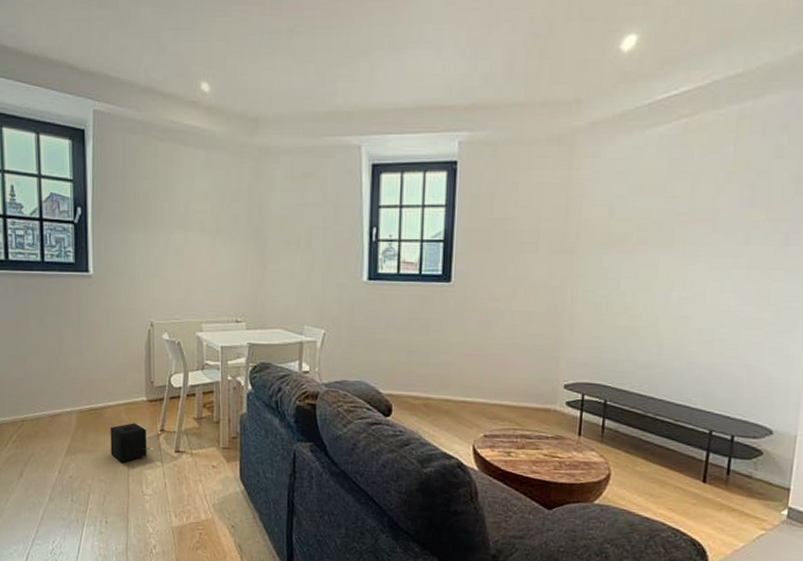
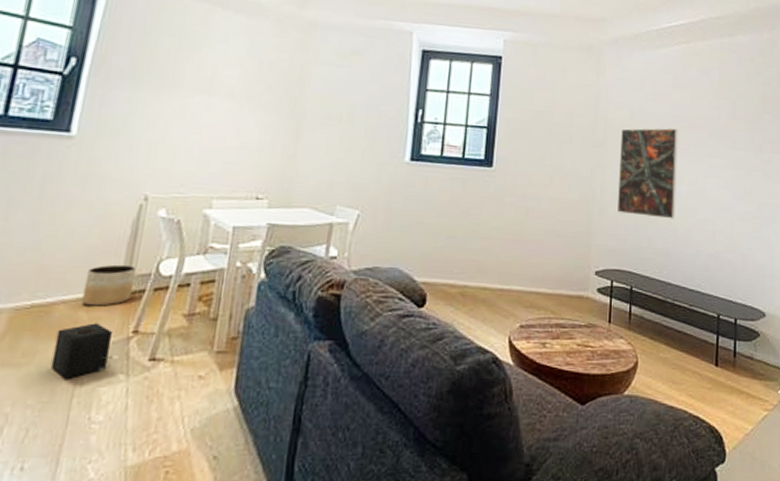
planter: none [121,378,154,411] -> present [81,264,136,307]
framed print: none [591,224,672,329] -> present [617,128,678,219]

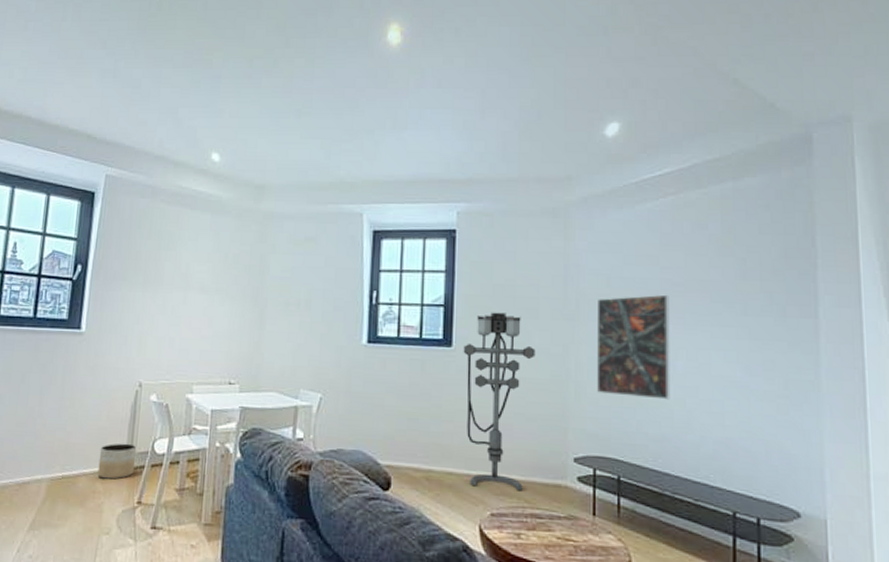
speaker: present [50,323,113,379] -> none [79,493,124,540]
floor lamp: none [502,136,568,303] -> present [463,312,536,491]

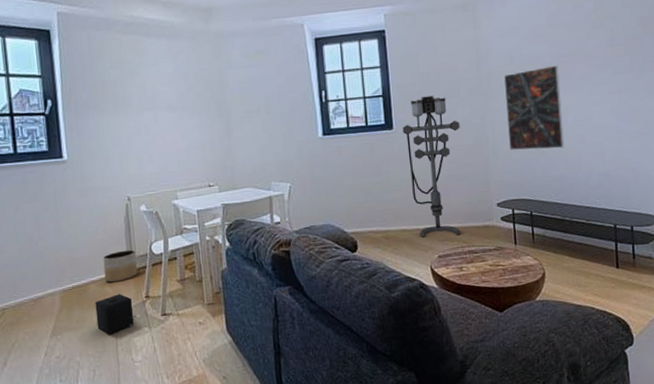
speaker: none [79,493,124,540] -> present [95,294,137,334]

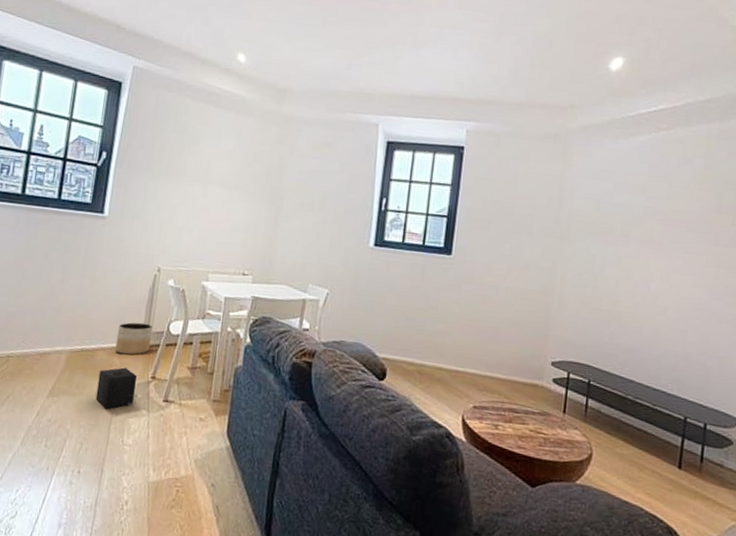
floor lamp: present [402,95,461,237] -> none [457,226,527,388]
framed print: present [504,65,565,150] -> none [578,220,651,316]

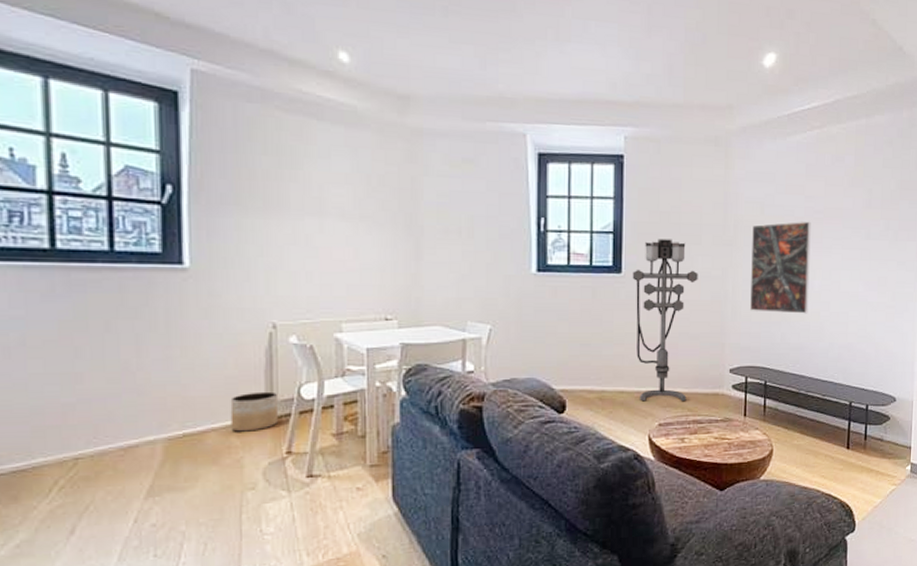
speaker: present [95,367,138,409] -> none [214,447,272,498]
floor lamp: none [457,226,527,388] -> present [632,239,698,402]
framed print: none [578,220,651,316] -> present [750,221,811,314]

